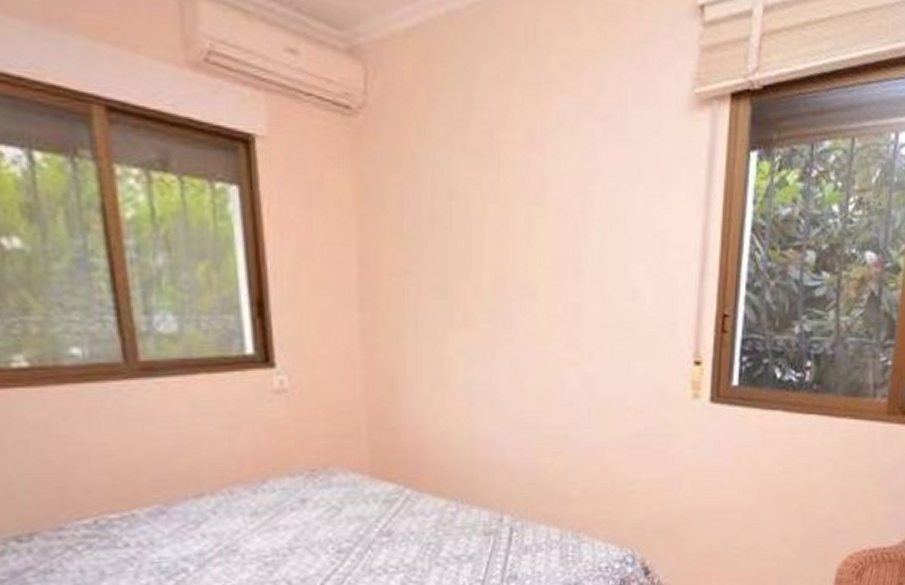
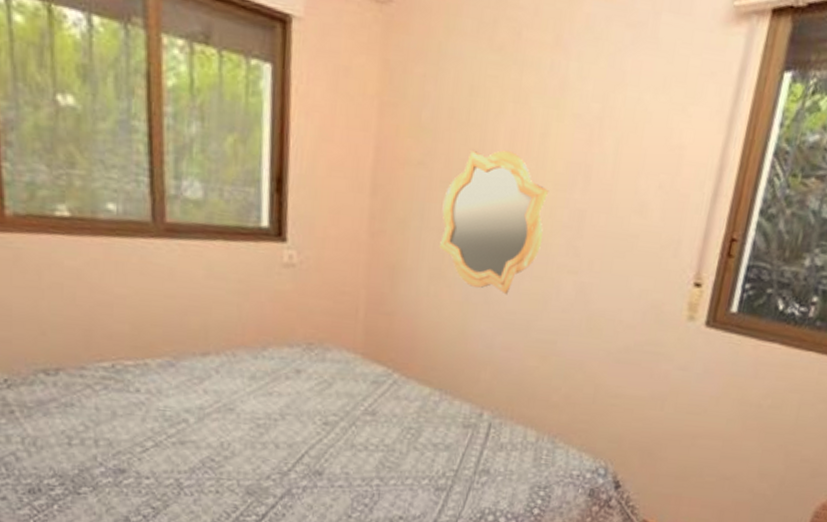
mirror: none [435,251,541,395] -> present [439,149,550,295]

